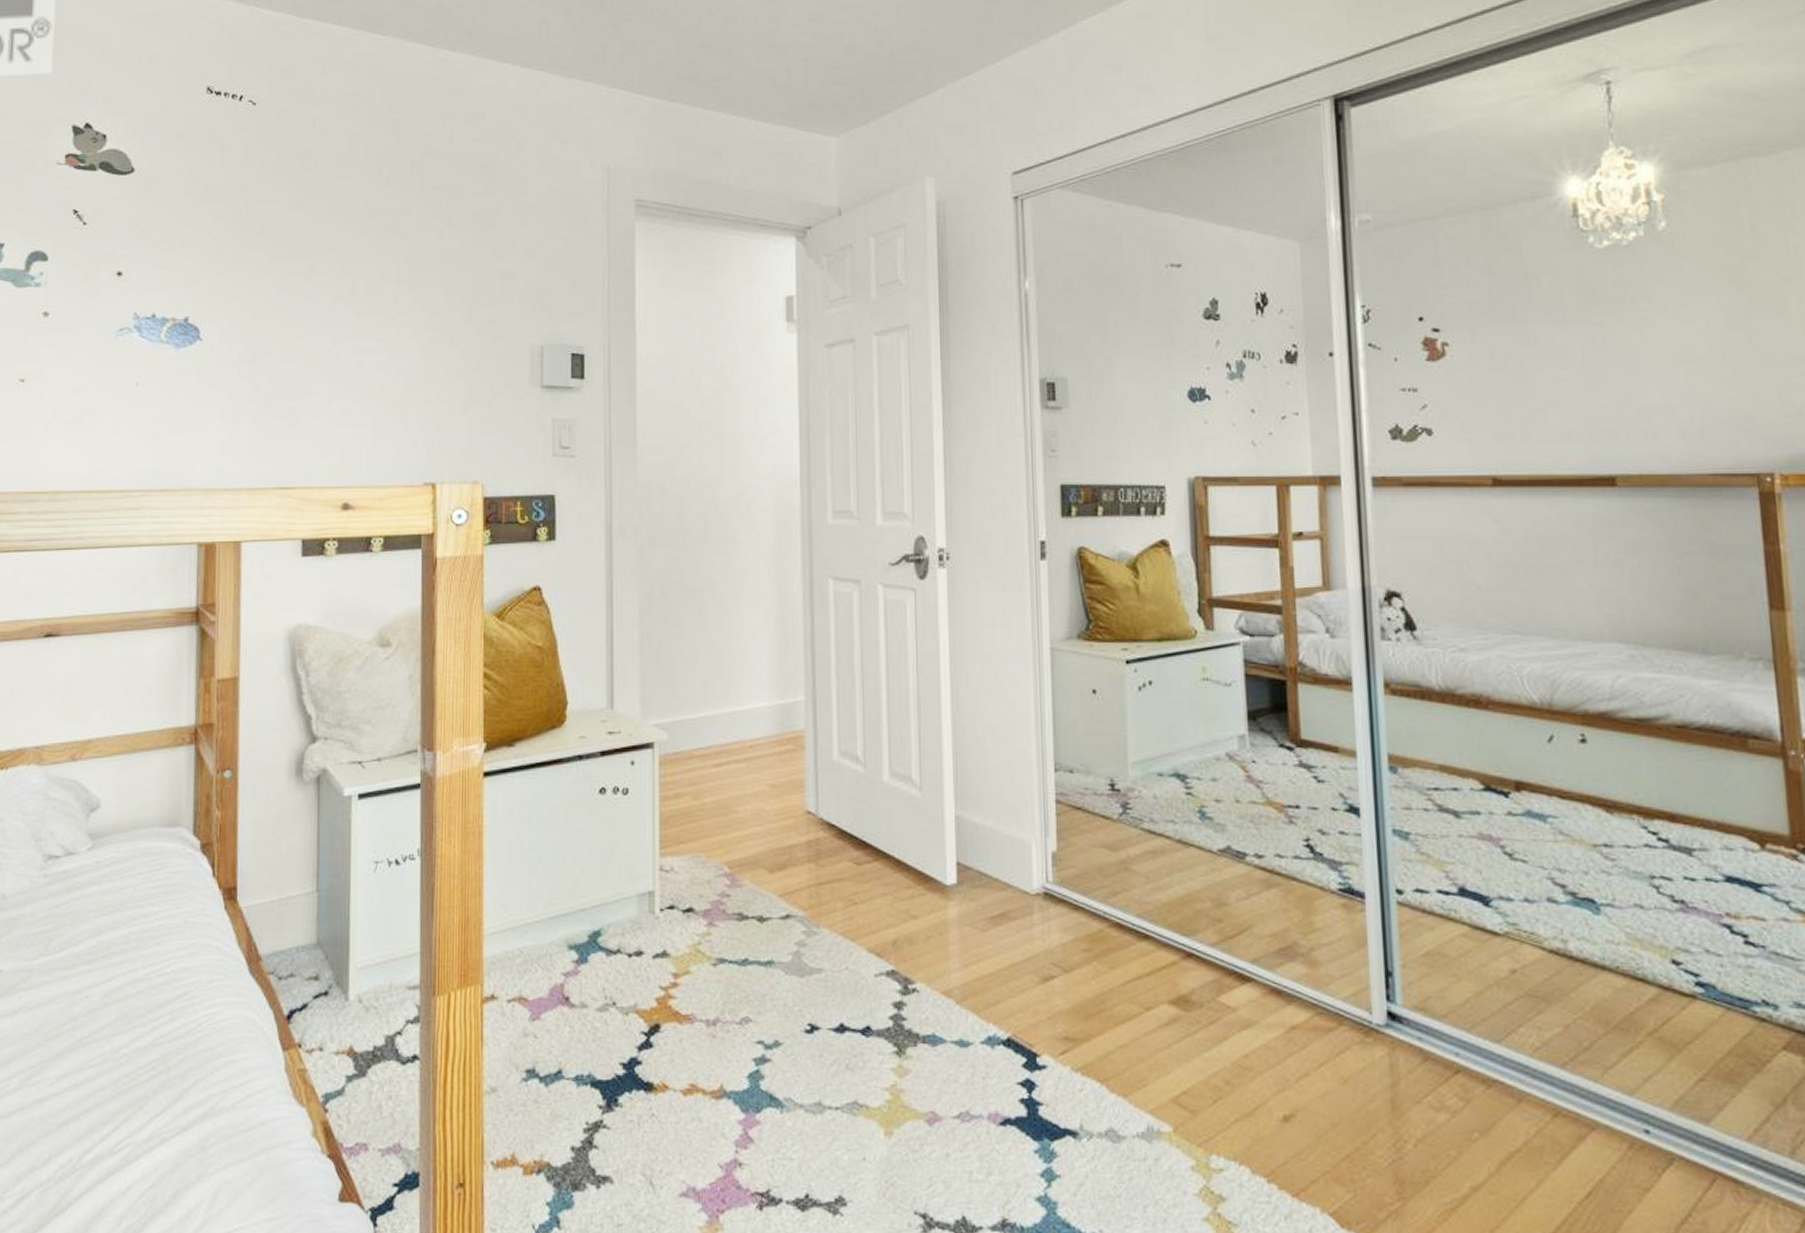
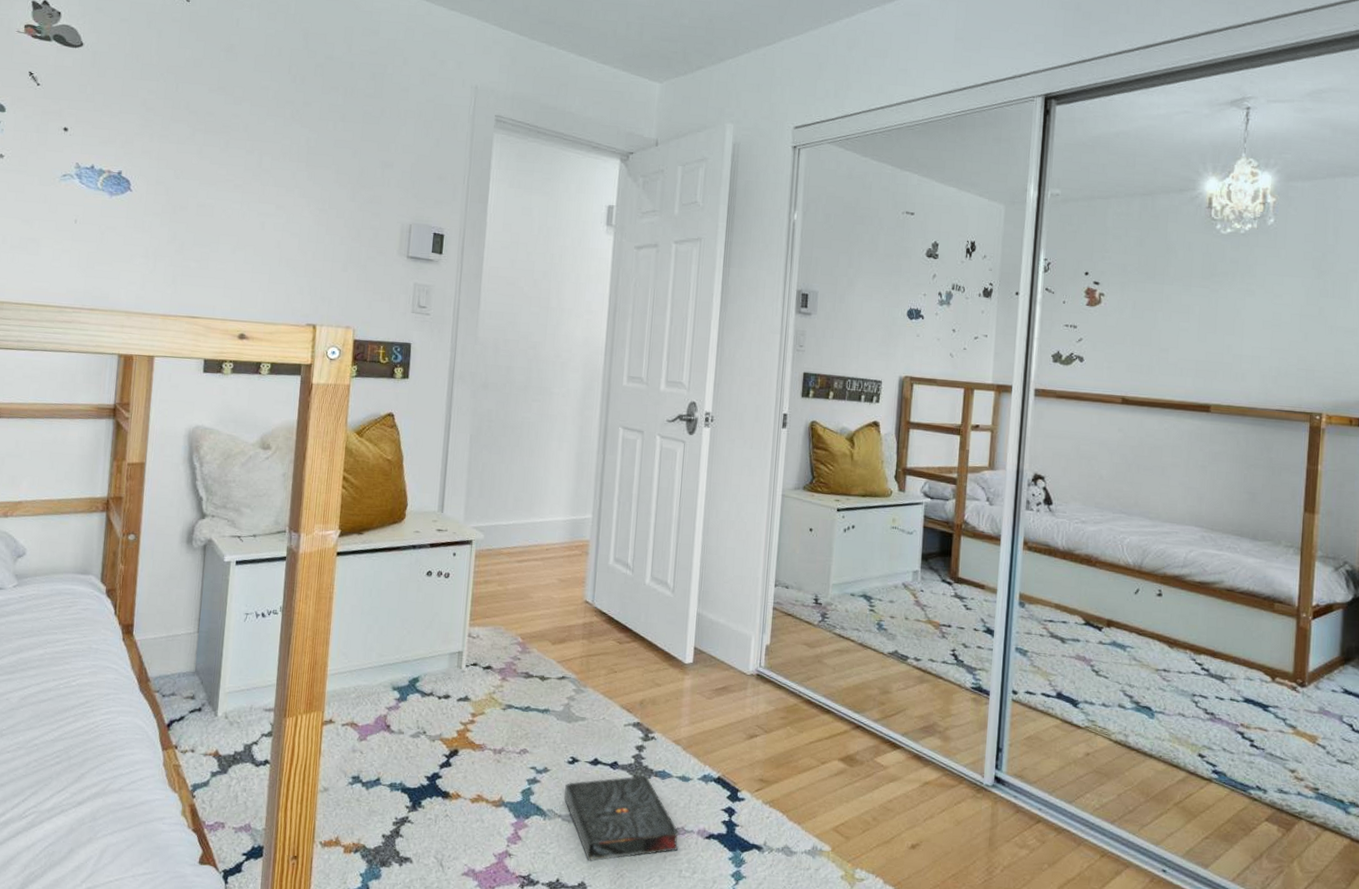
book: none [805,1043,963,1167] -> present [564,776,679,861]

